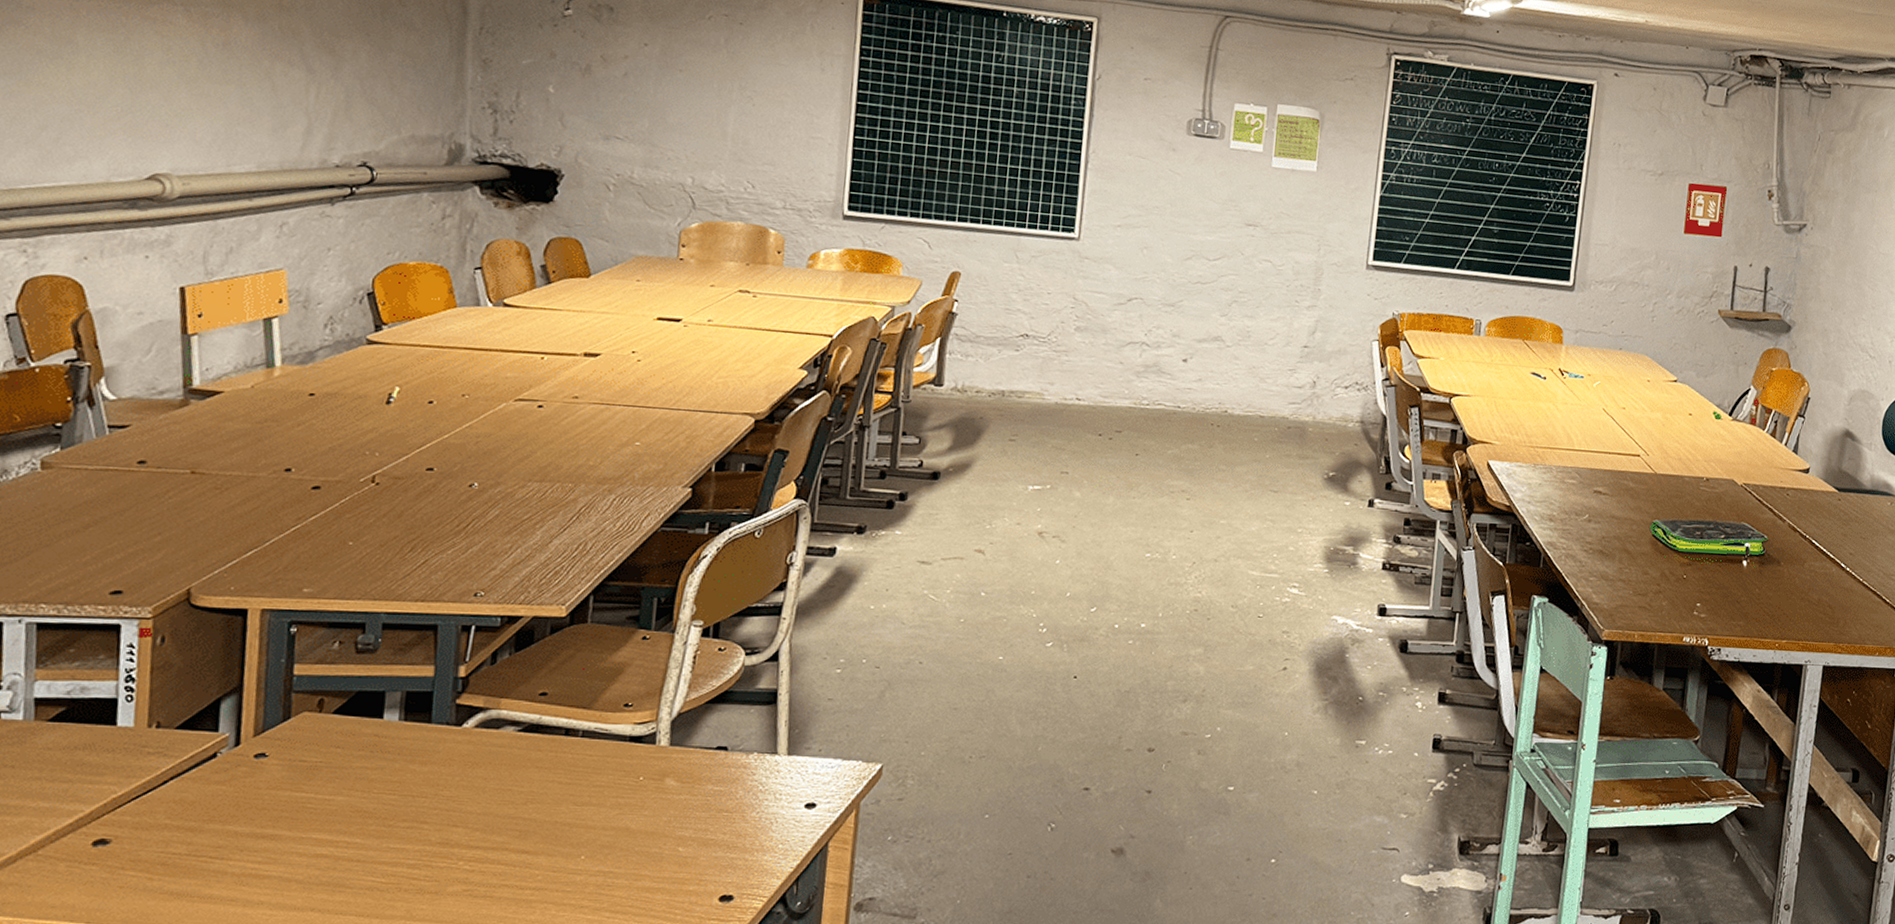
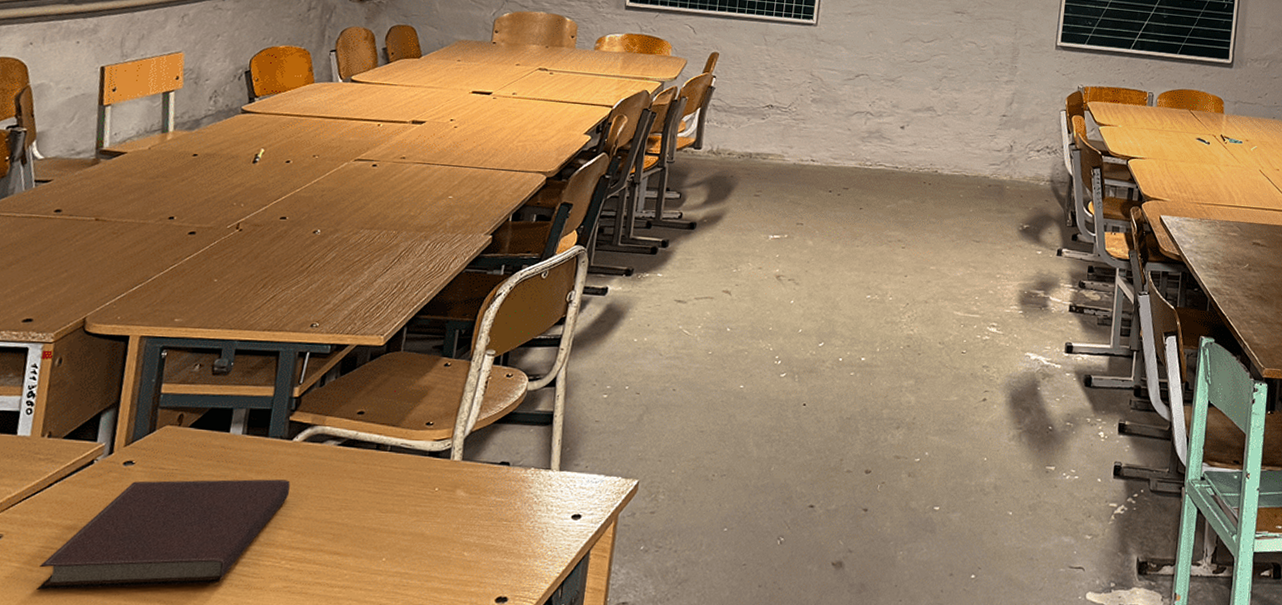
notebook: none [160,770,463,902] -> present [36,479,291,591]

